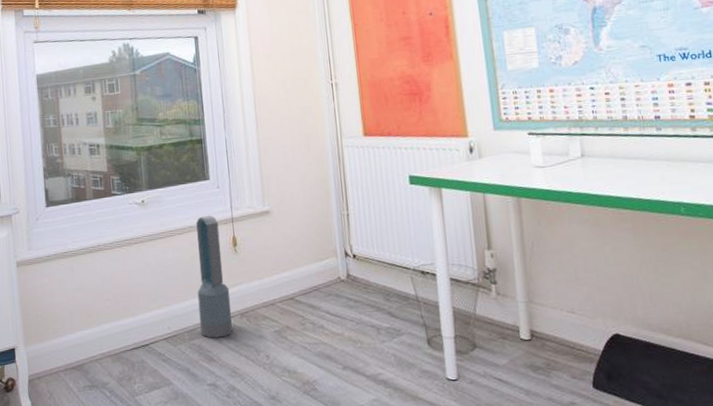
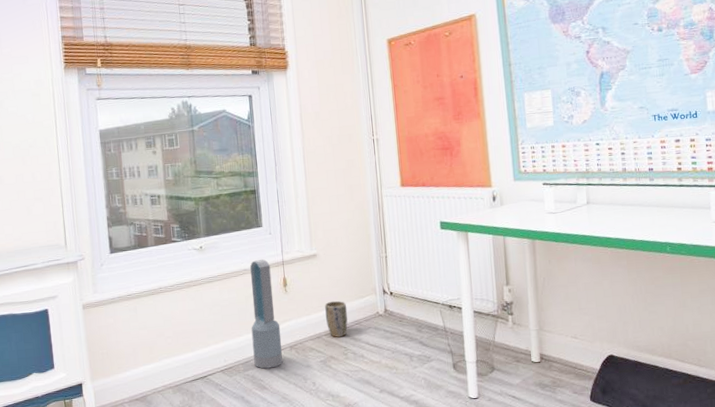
plant pot: none [279,263,306,305] -> present [325,300,348,338]

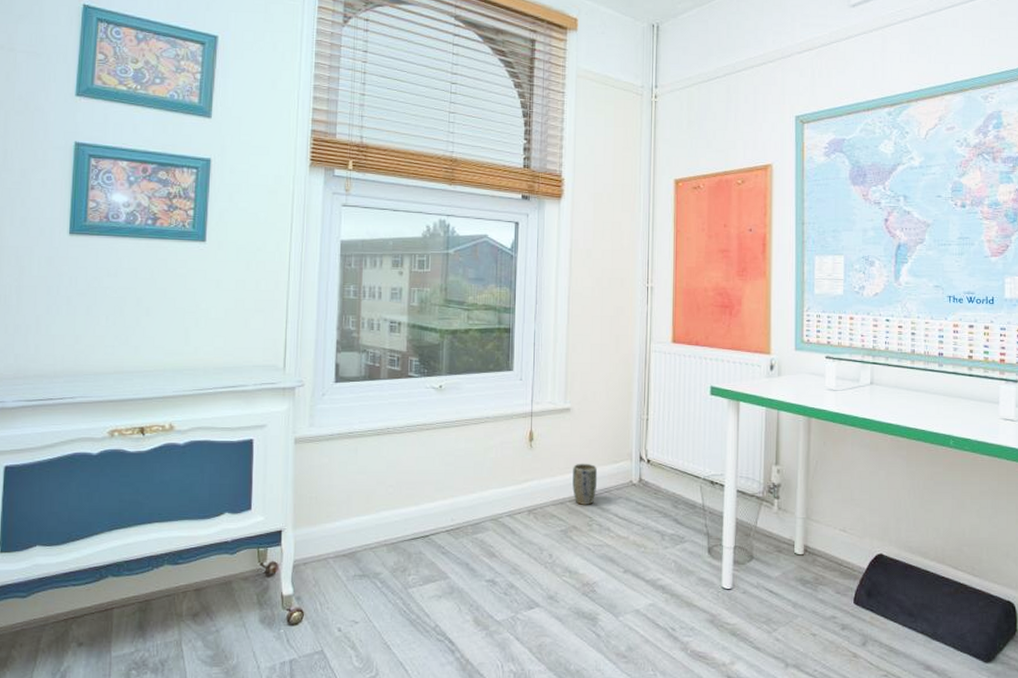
air purifier: present [250,259,283,369] -> none [485,407,520,533]

